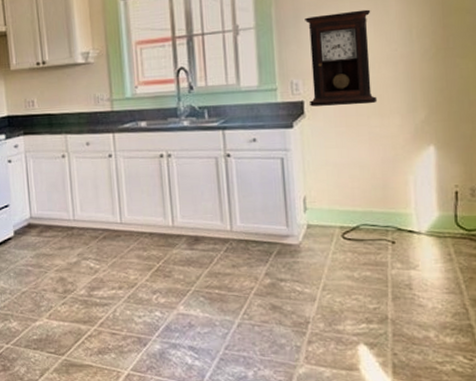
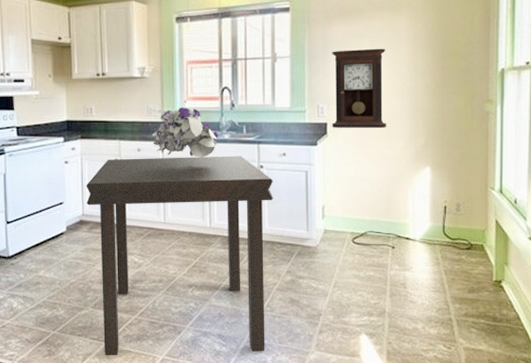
dining table: none [32,144,245,371] -> present [86,156,274,356]
bouquet: none [101,93,177,149] -> present [152,107,219,158]

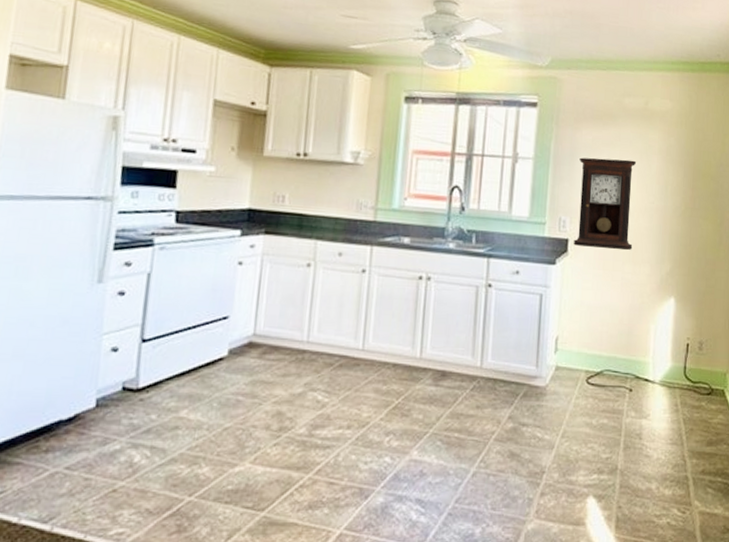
dining table: present [86,156,274,356] -> none [259,263,502,532]
bouquet: present [152,107,219,158] -> none [359,205,442,270]

